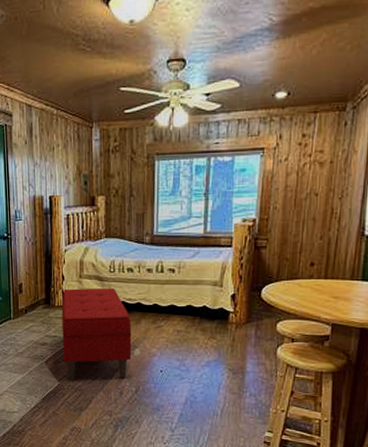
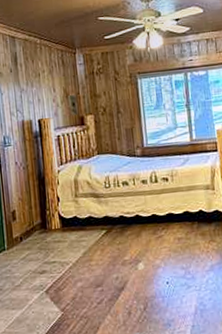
bench: present [61,287,132,382] -> none [58,203,136,309]

